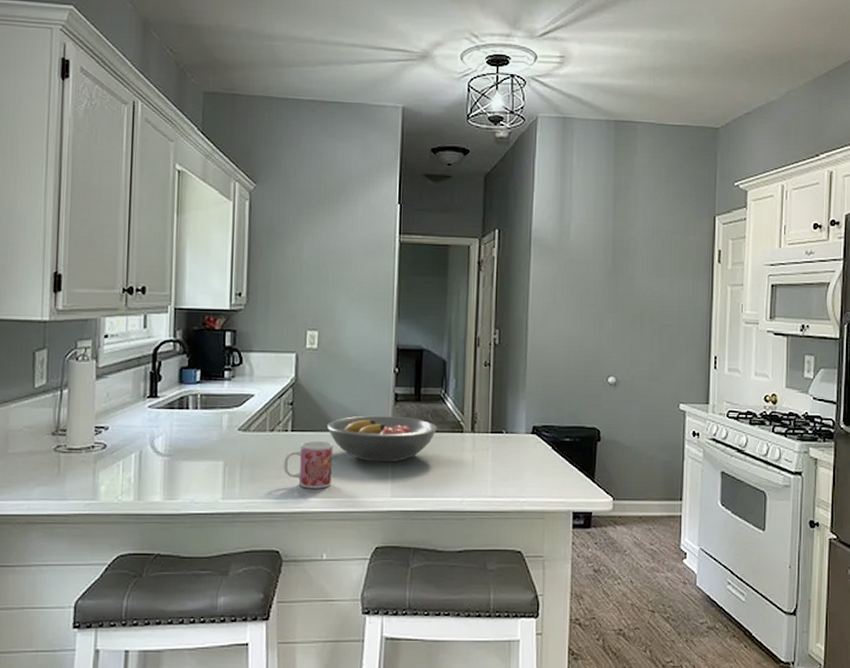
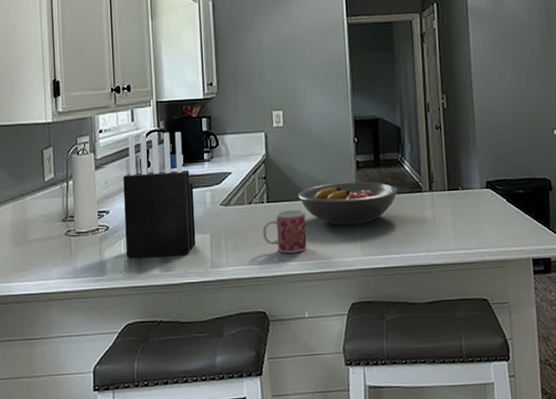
knife block: none [125,342,209,482] -> present [123,131,196,258]

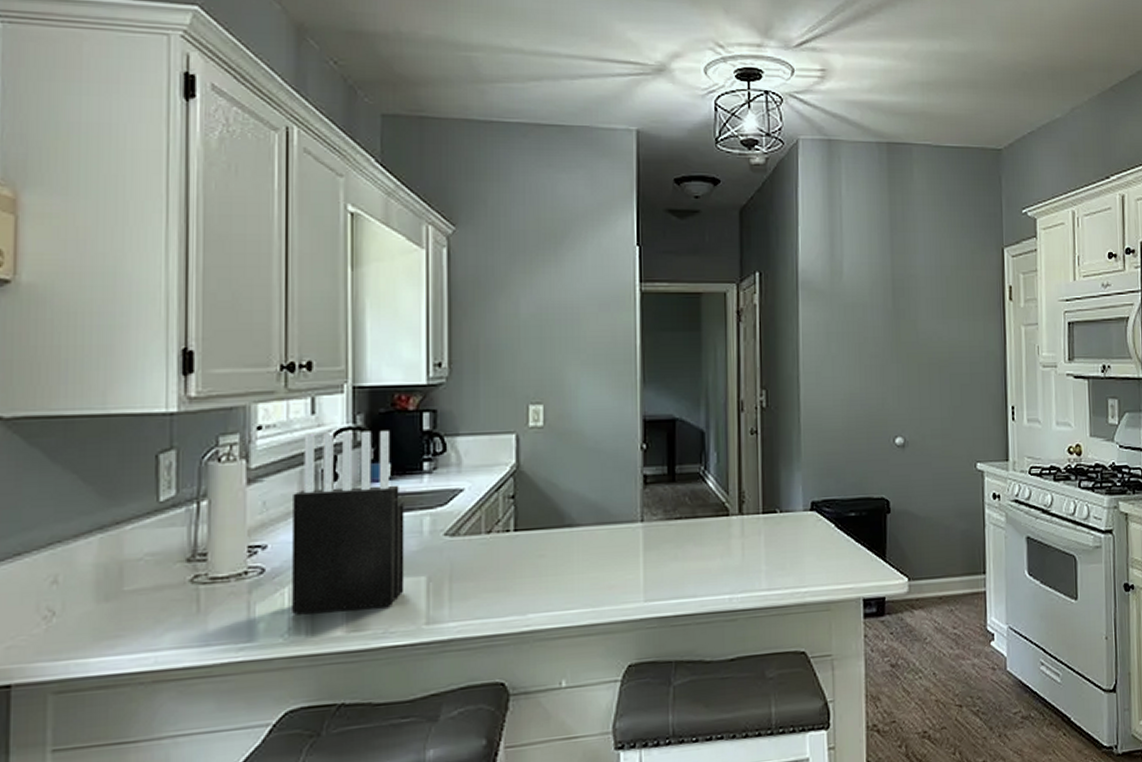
mug: present [263,209,307,254] -> none [506,539,569,601]
fruit bowl: present [297,181,399,225] -> none [559,502,698,561]

